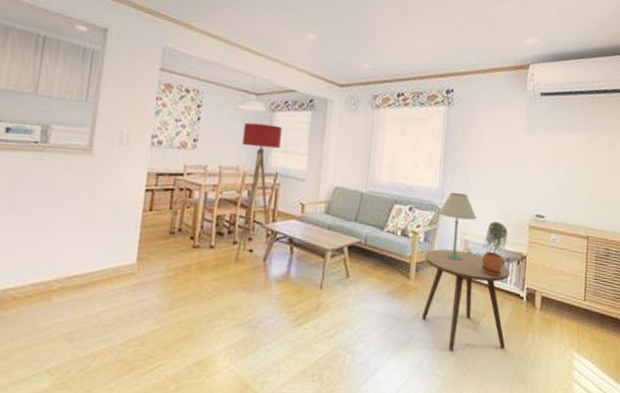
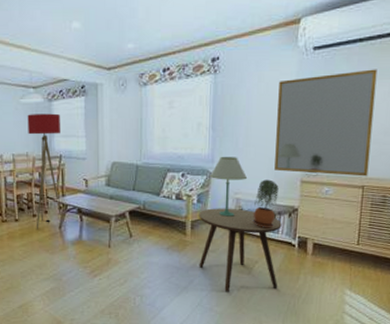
home mirror: none [504,120,597,227] -> present [274,69,378,177]

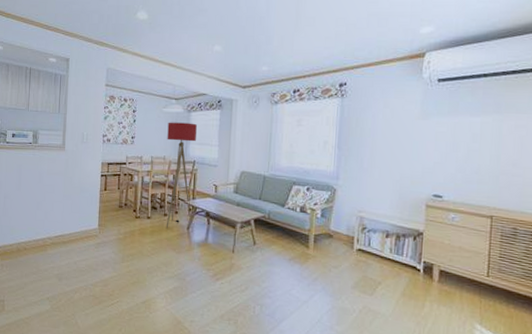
side table: present [199,208,282,292] -> none [320,224,406,313]
table lamp: present [210,157,248,217] -> none [334,175,372,234]
potted plant: present [252,179,279,228] -> none [376,200,403,250]
home mirror: present [274,69,378,177] -> none [399,103,503,207]

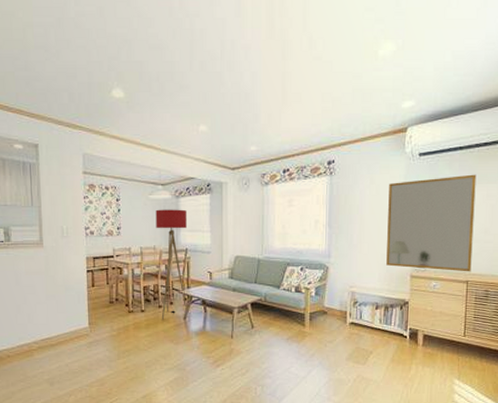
home mirror: none [399,103,503,207] -> present [386,174,477,272]

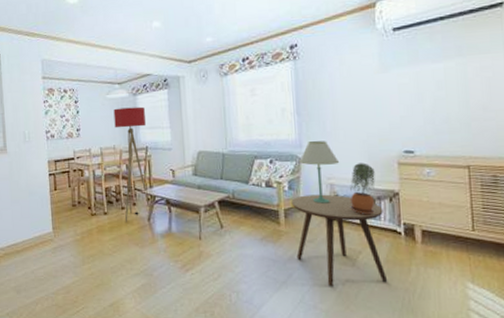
side table: none [317,300,394,382] -> present [291,194,388,287]
table lamp: none [327,252,362,309] -> present [299,141,340,204]
potted plant: none [367,274,391,320] -> present [350,163,375,215]
home mirror: present [386,174,477,272] -> none [361,45,472,156]

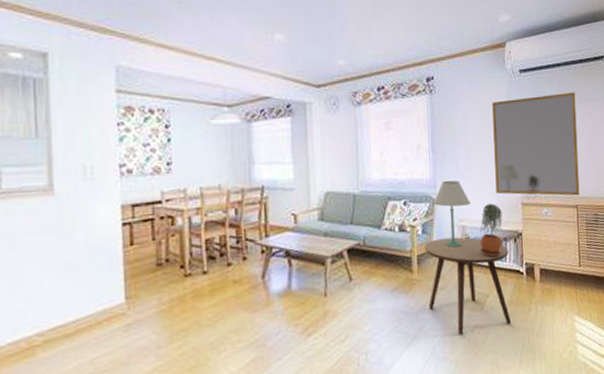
floor lamp: present [113,106,151,222] -> none [220,136,267,282]
home mirror: none [361,45,472,156] -> present [492,92,580,196]

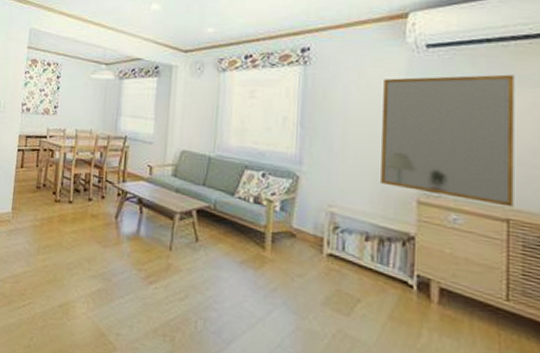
side table: present [424,237,512,335] -> none [280,220,393,343]
table lamp: present [433,181,471,247] -> none [297,159,346,235]
potted plant: present [479,203,502,257] -> none [352,193,387,257]

